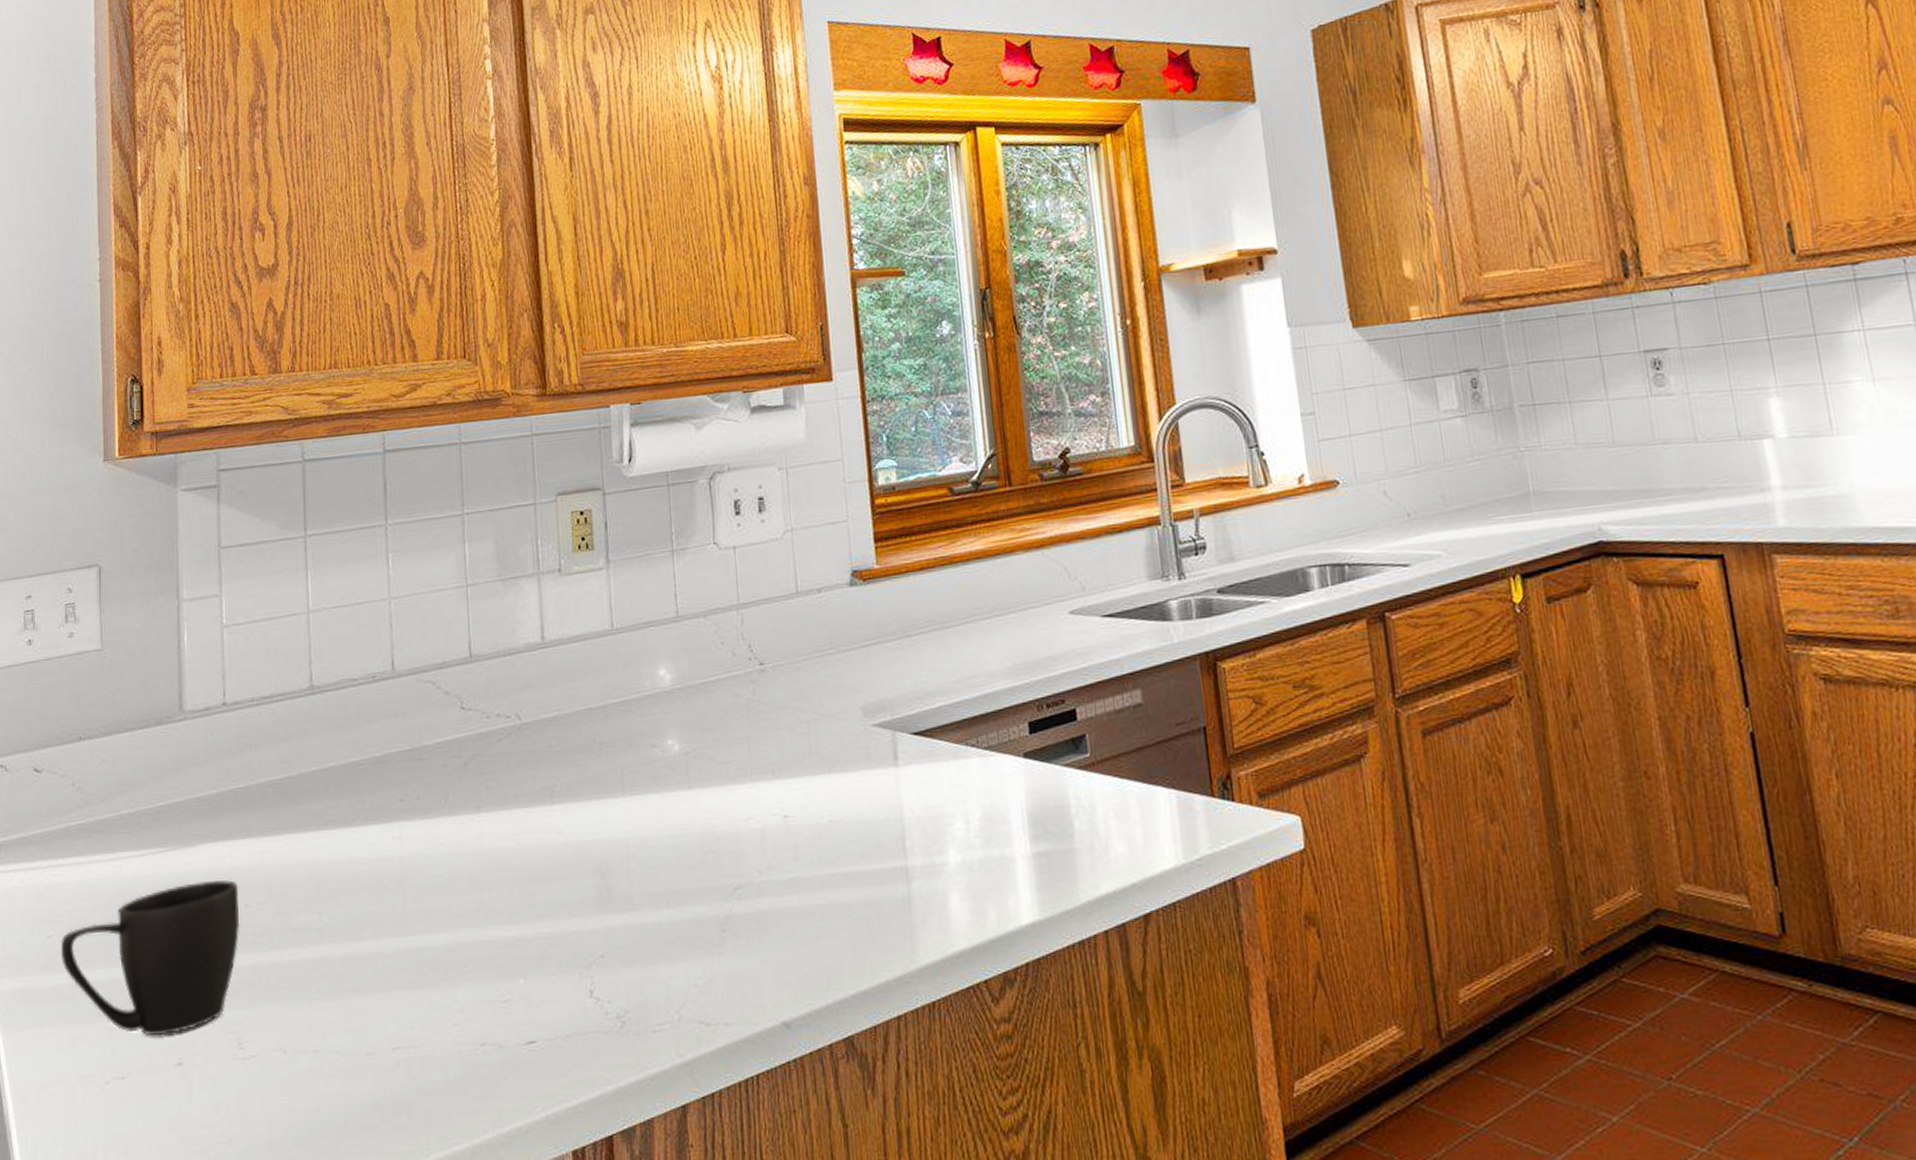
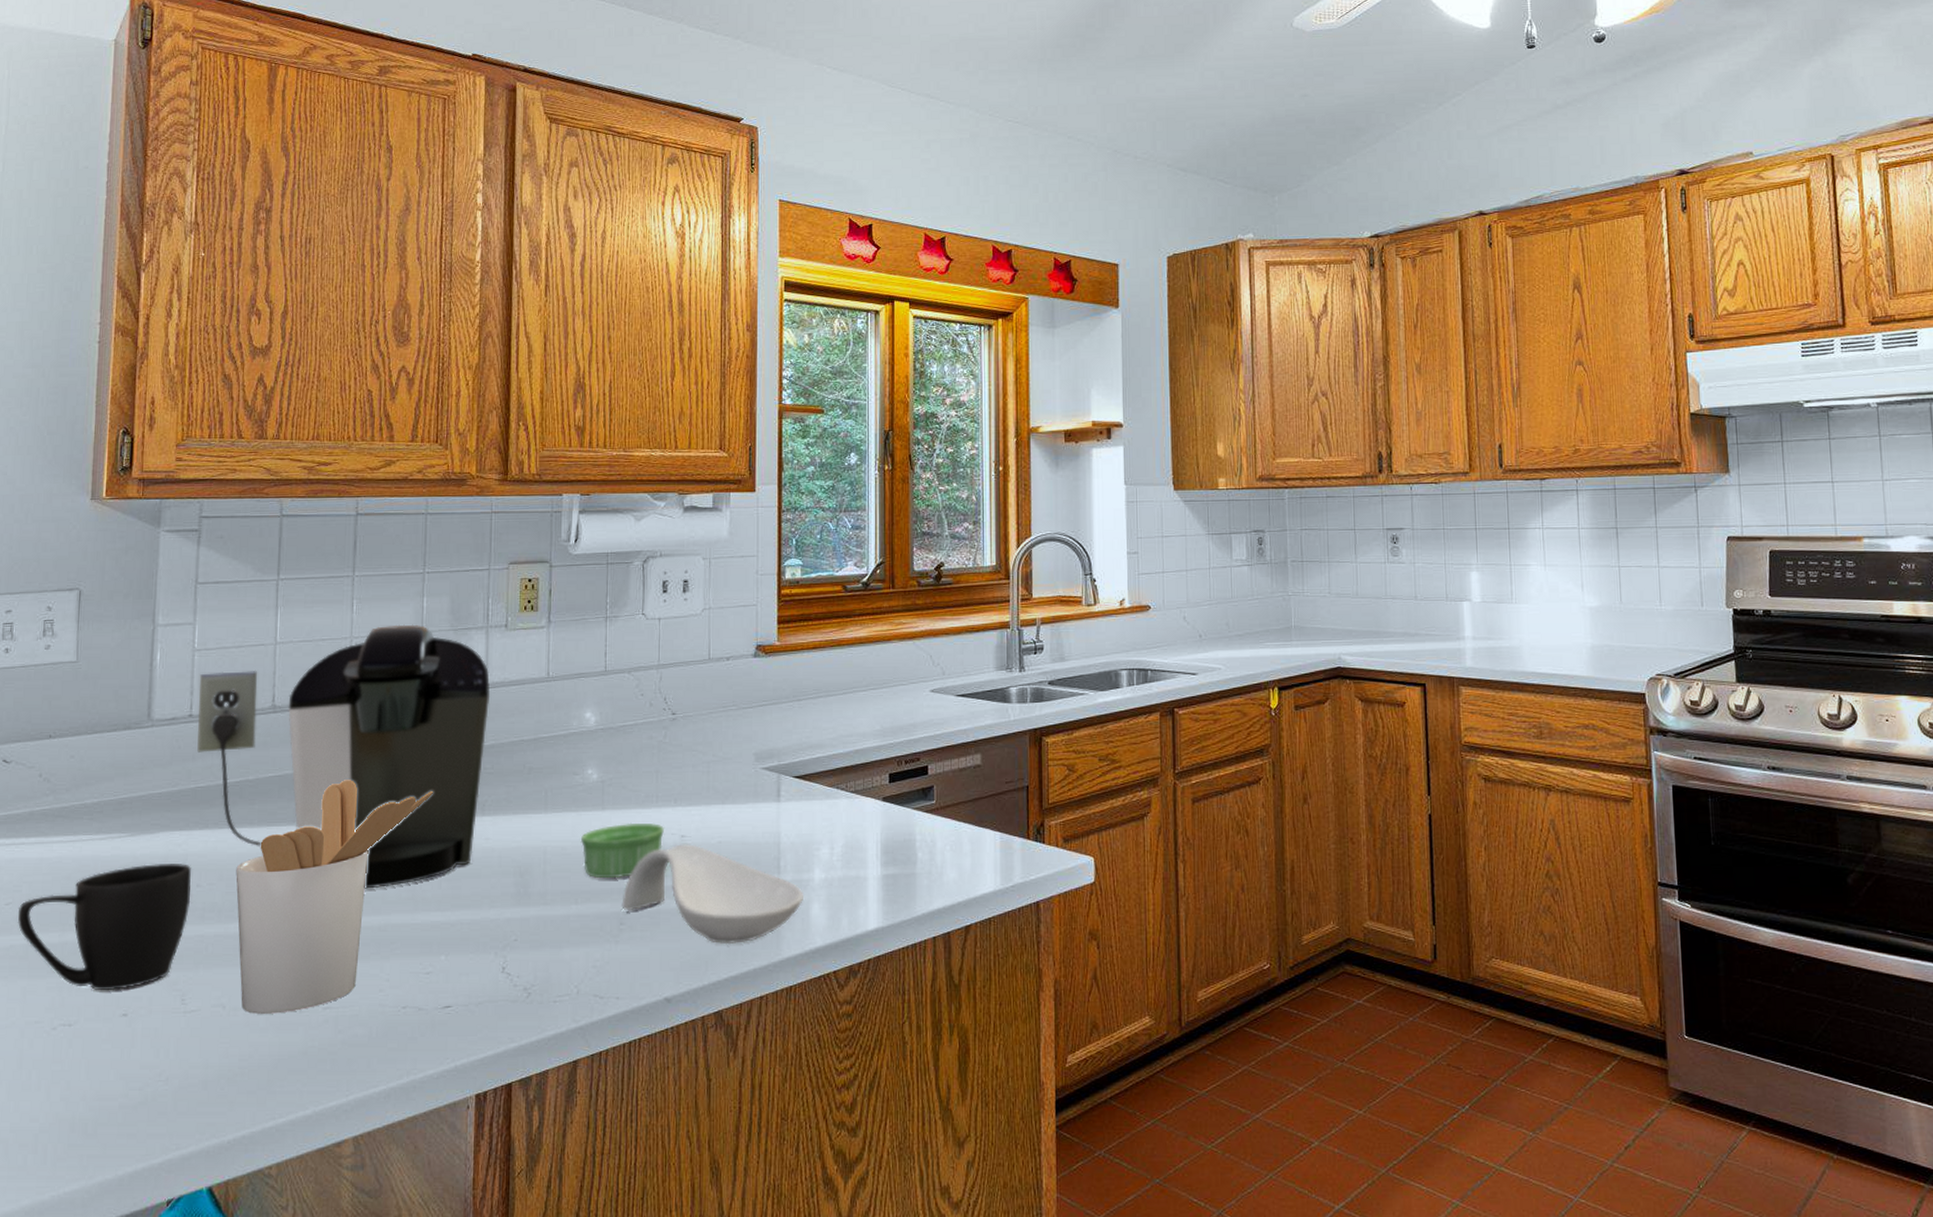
coffee maker: none [230,577,549,901] -> present [197,624,491,889]
utensil holder: none [285,769,495,1058] -> present [236,780,434,1014]
ramekin: none [666,802,764,875] -> present [580,822,665,879]
spoon rest: none [721,826,939,952] -> present [622,844,803,945]

